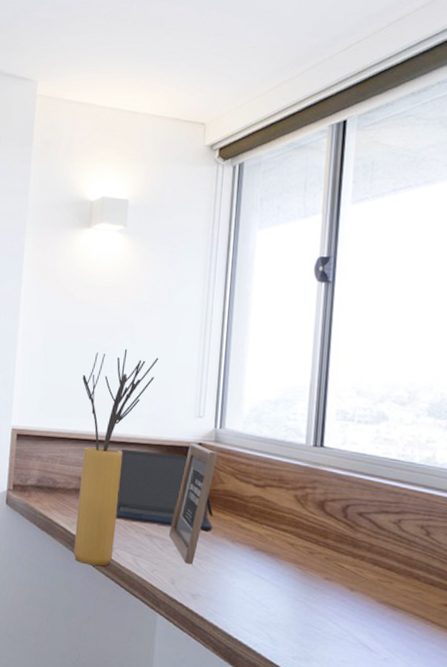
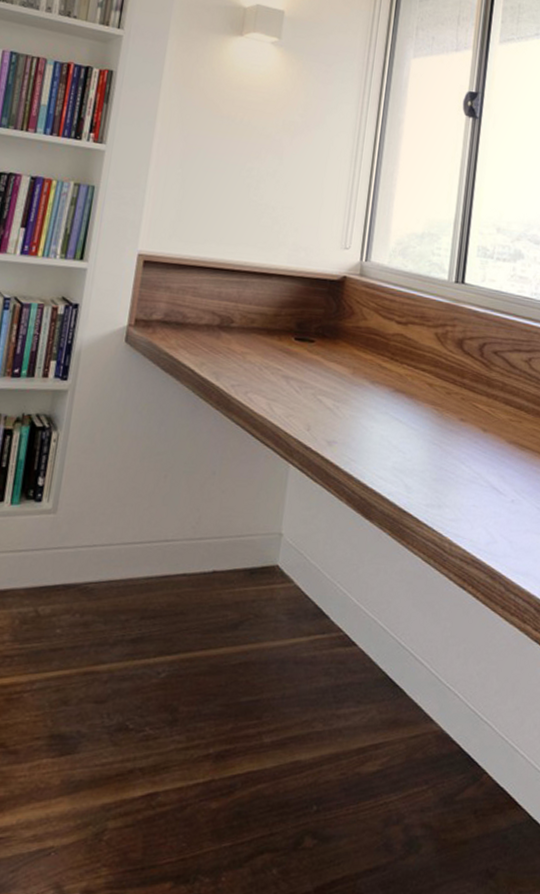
vase: present [73,349,159,567] -> none [200,170,307,413]
laptop: present [115,448,213,532] -> none [250,280,353,372]
picture frame: present [168,443,218,565] -> none [306,276,363,409]

